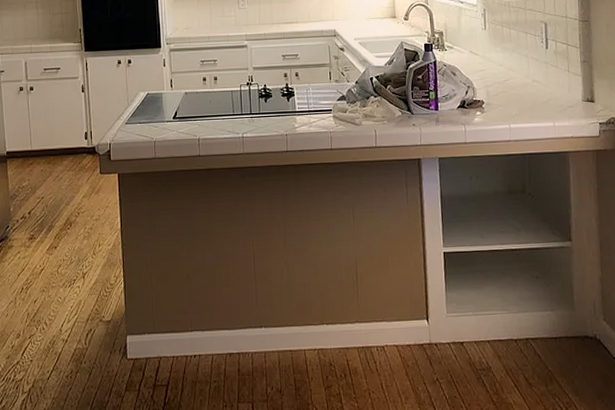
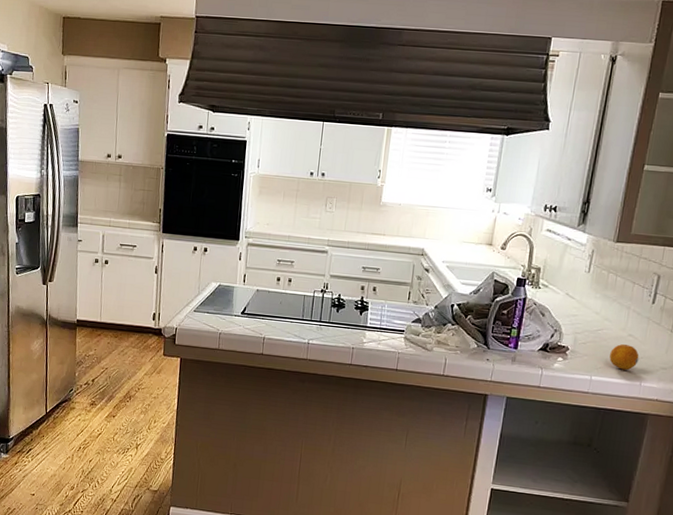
fruit: none [521,90,548,114] -> present [609,344,639,370]

